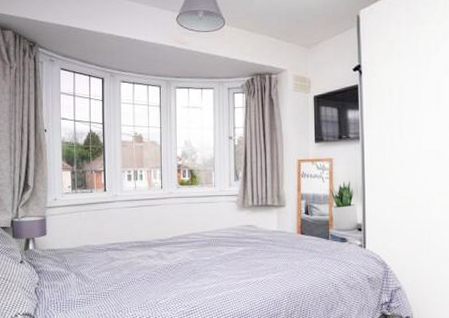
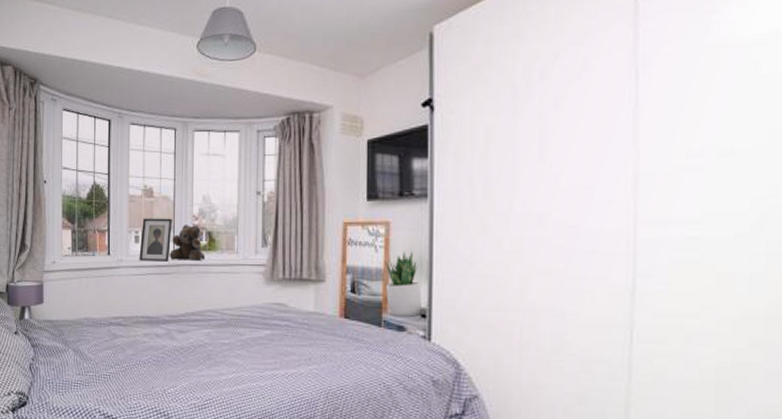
picture frame: none [132,159,160,196] -> present [139,218,172,263]
teddy bear: none [158,165,189,195] -> present [169,225,206,262]

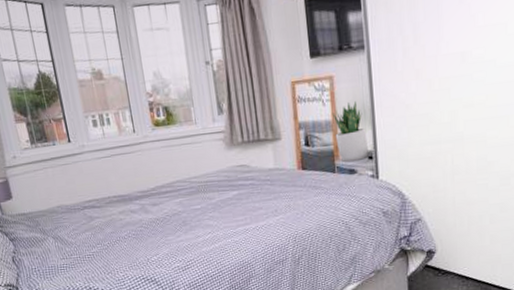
picture frame: present [139,218,172,263] -> none [97,98,131,144]
teddy bear: present [169,225,206,262] -> none [130,102,166,139]

